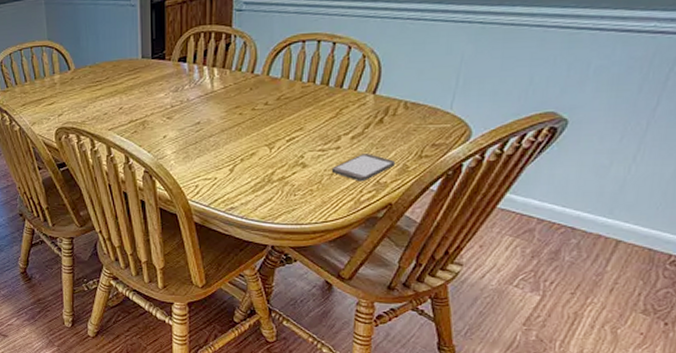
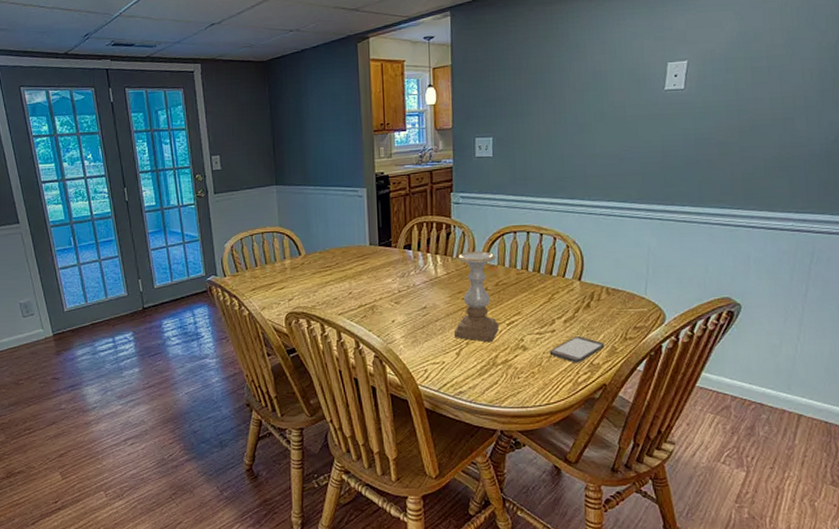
candle holder: none [228,63,279,159] -> present [453,251,499,343]

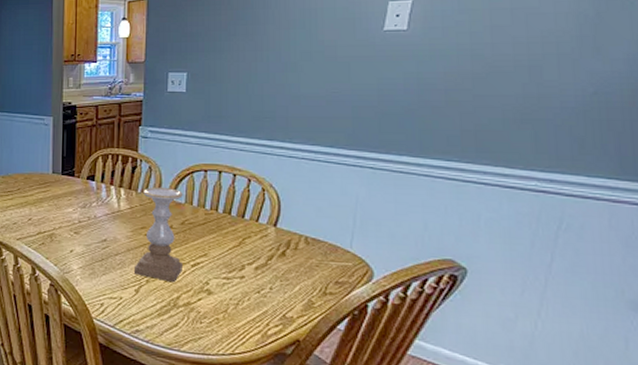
smartphone: present [549,336,605,364] -> none [237,285,301,315]

